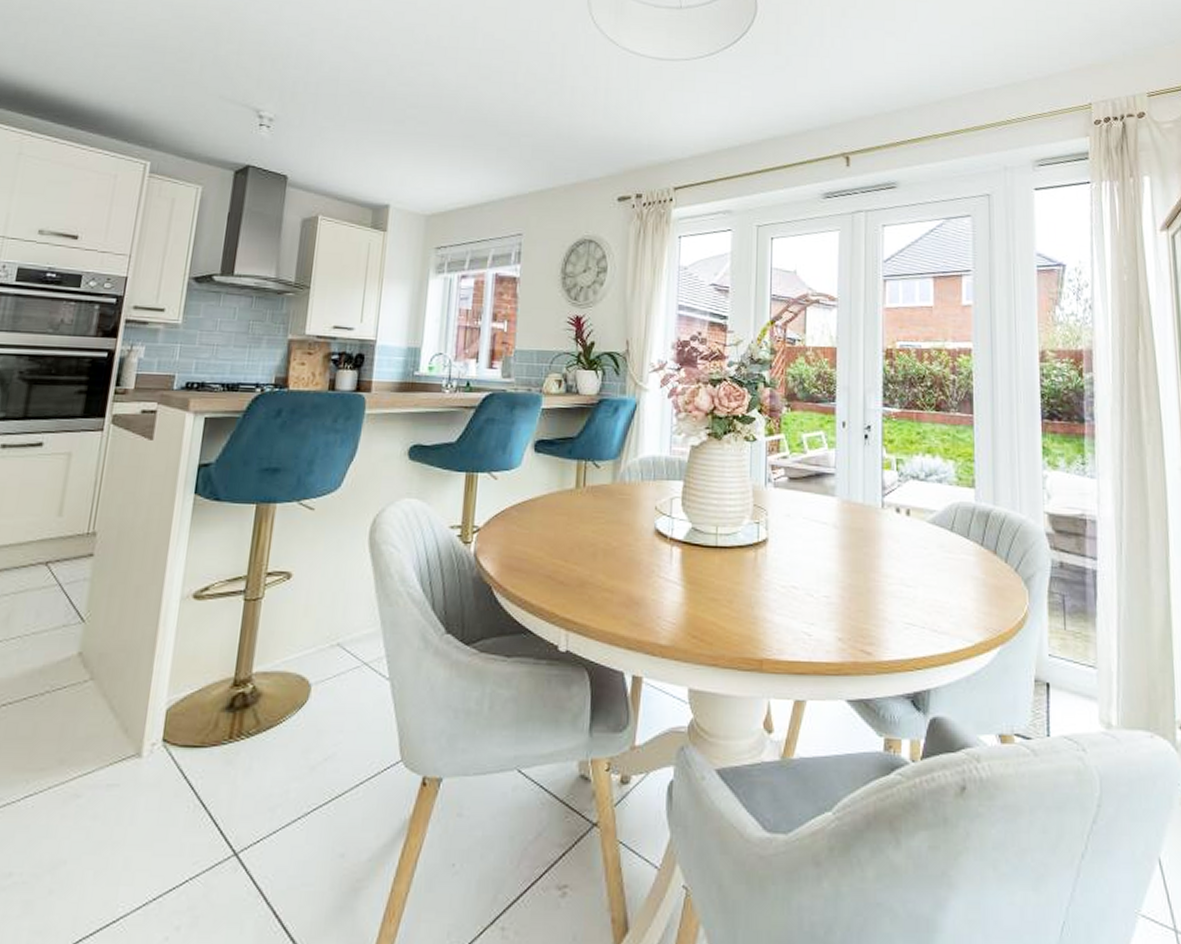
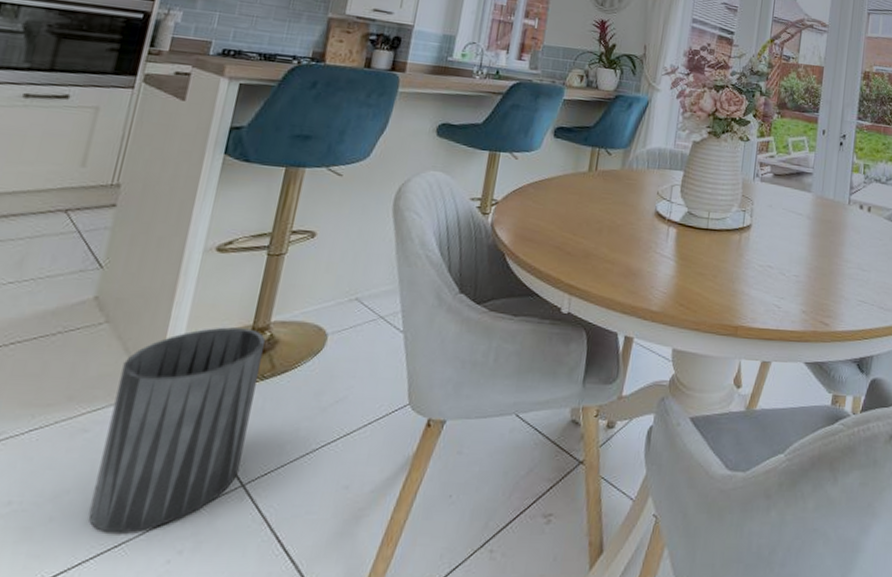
trash can: none [85,680,248,907] -> present [88,327,265,533]

